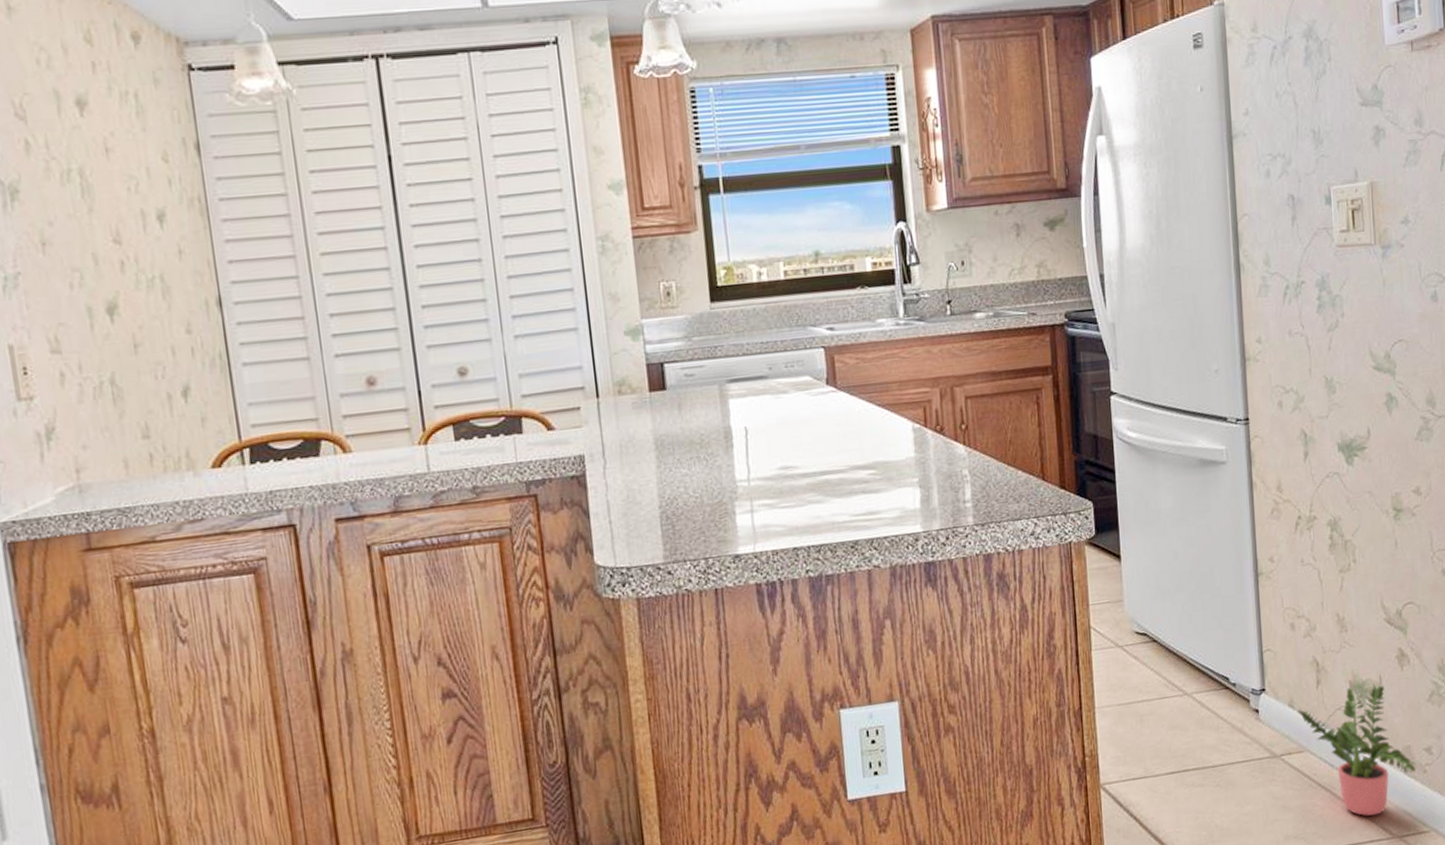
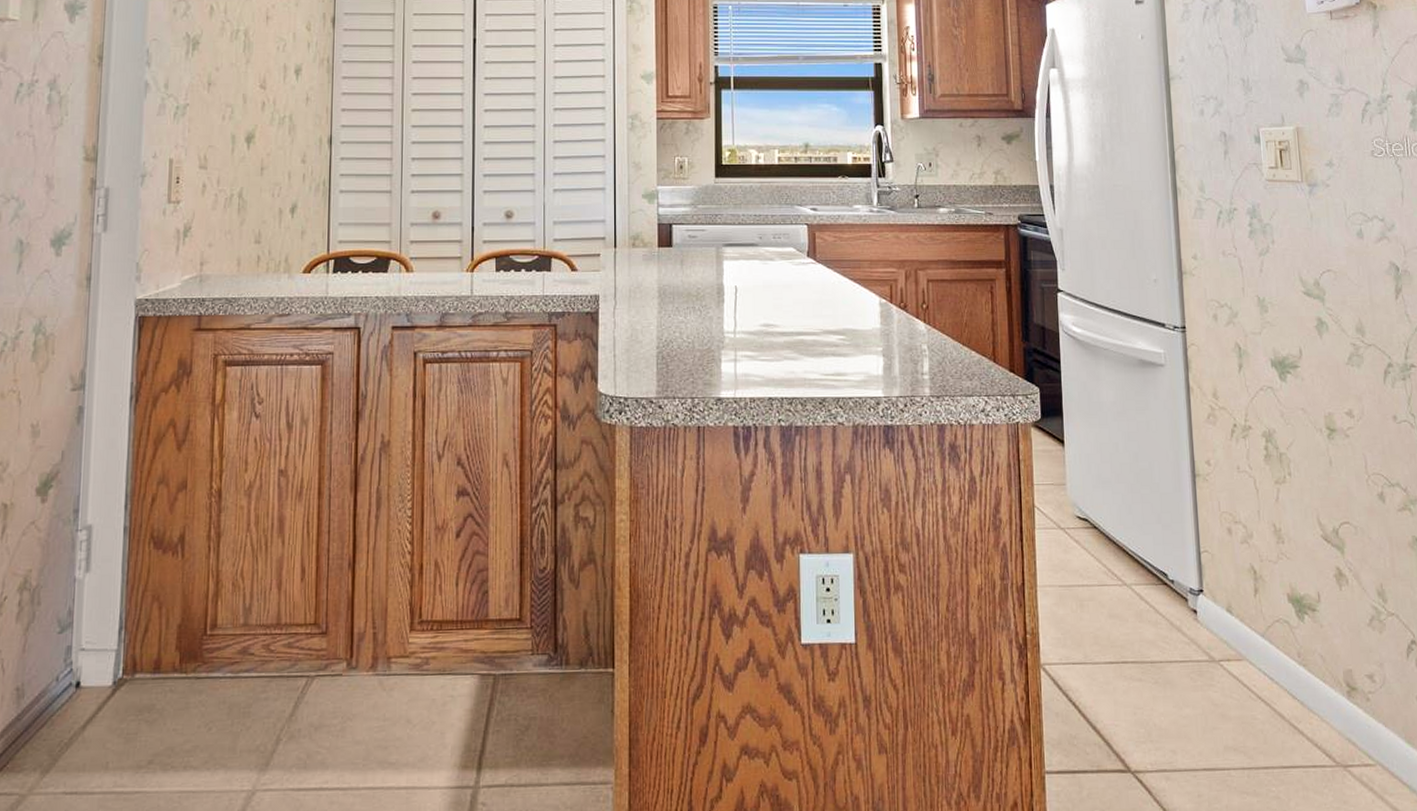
potted plant: present [1297,684,1416,817] -> none [1235,600,1359,739]

